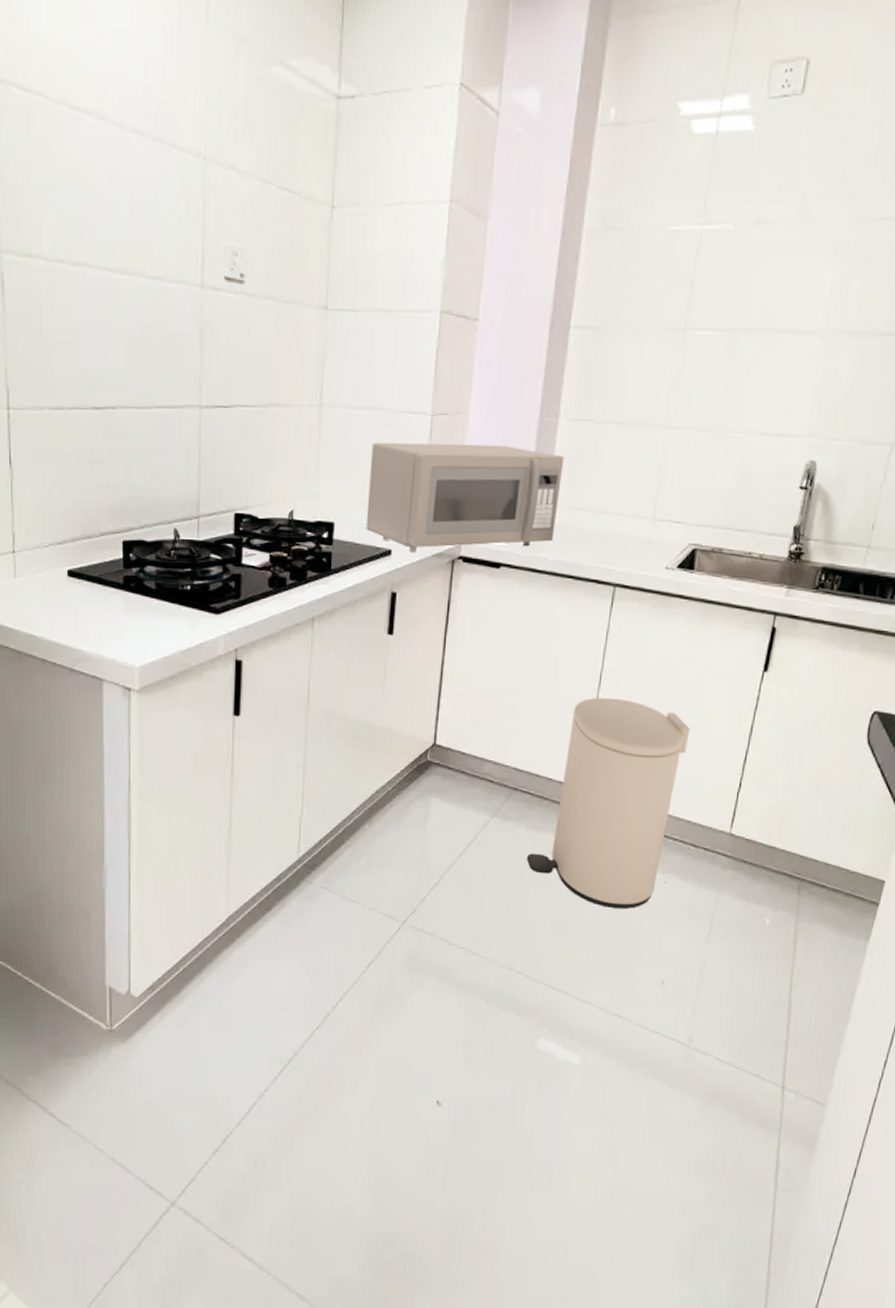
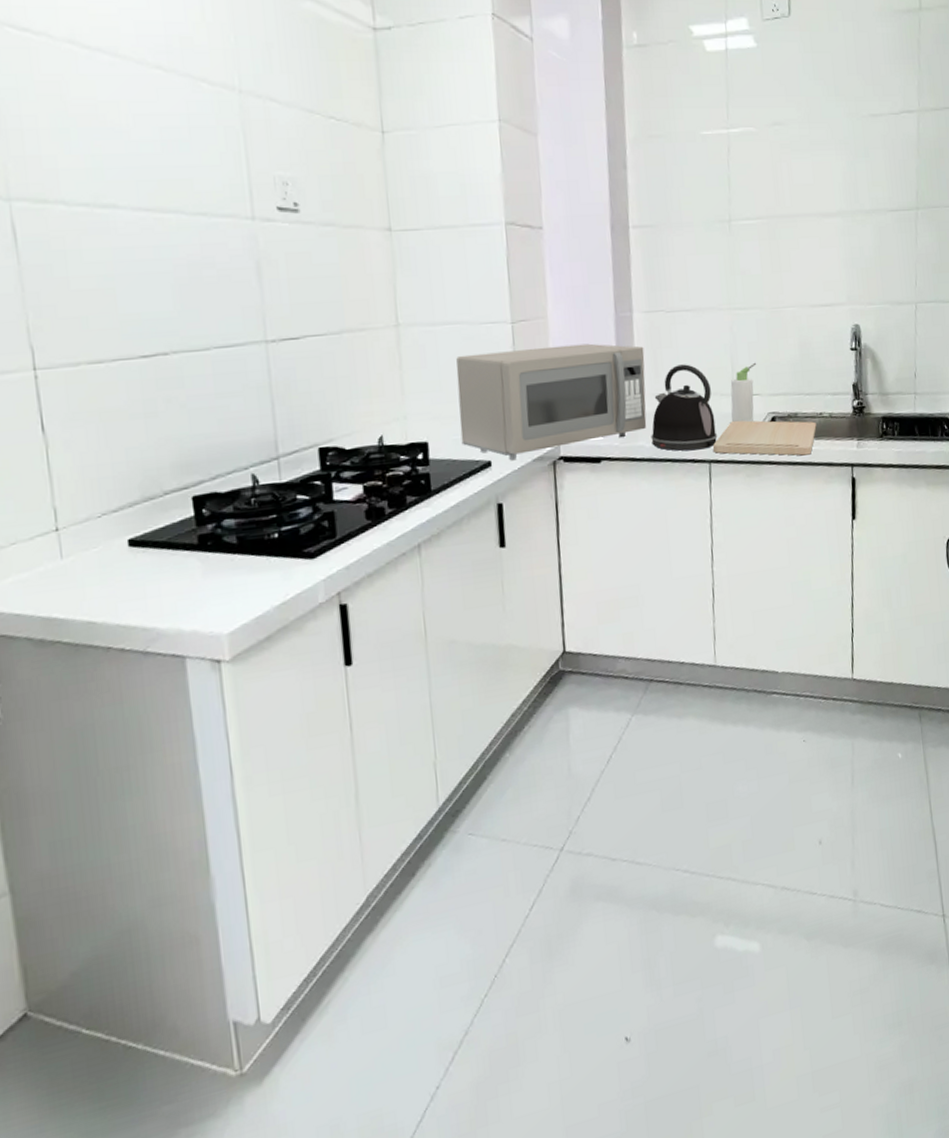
pedal bin: present [526,697,690,909] -> none [672,569,801,780]
kettle: none [556,479,630,571] -> present [651,364,718,451]
cutting board: none [620,546,742,595] -> present [712,420,817,456]
bottle: none [646,488,687,551] -> present [730,362,757,423]

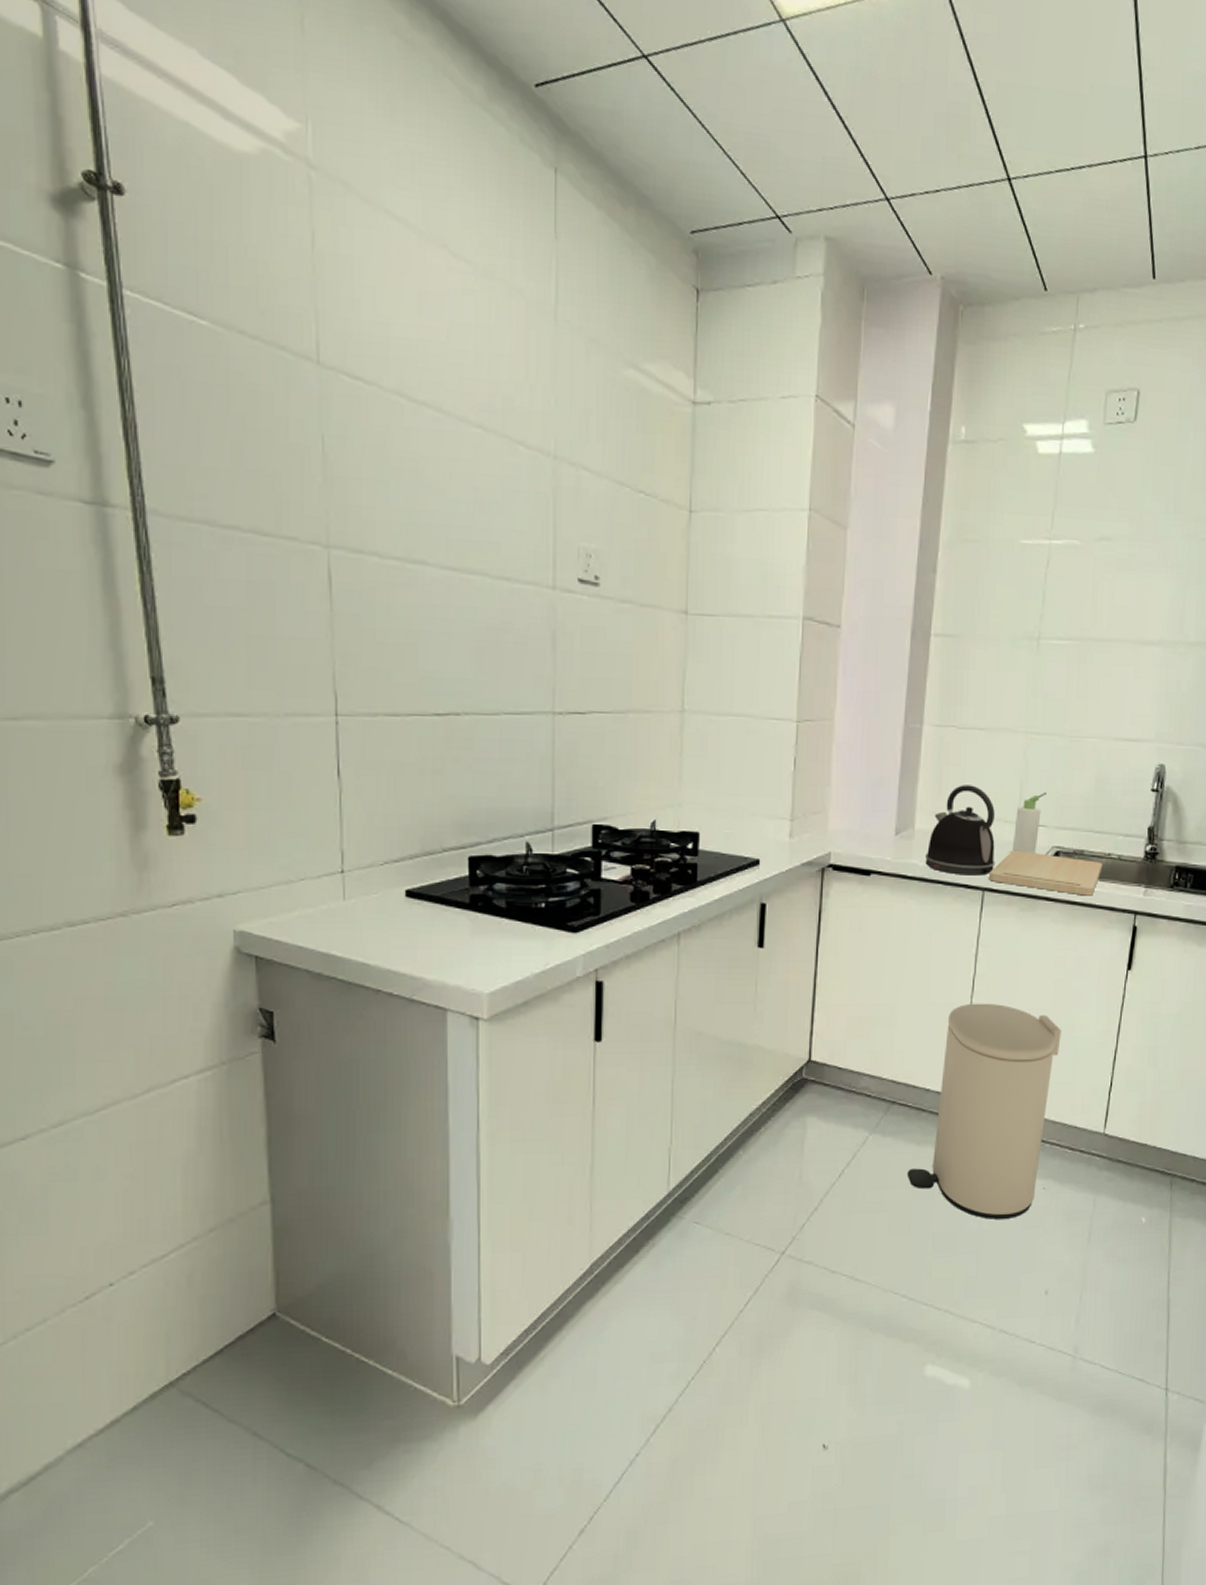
microwave: present [456,343,647,461] -> none [732,748,930,862]
pedal bin: none [672,569,801,780] -> present [906,1003,1061,1219]

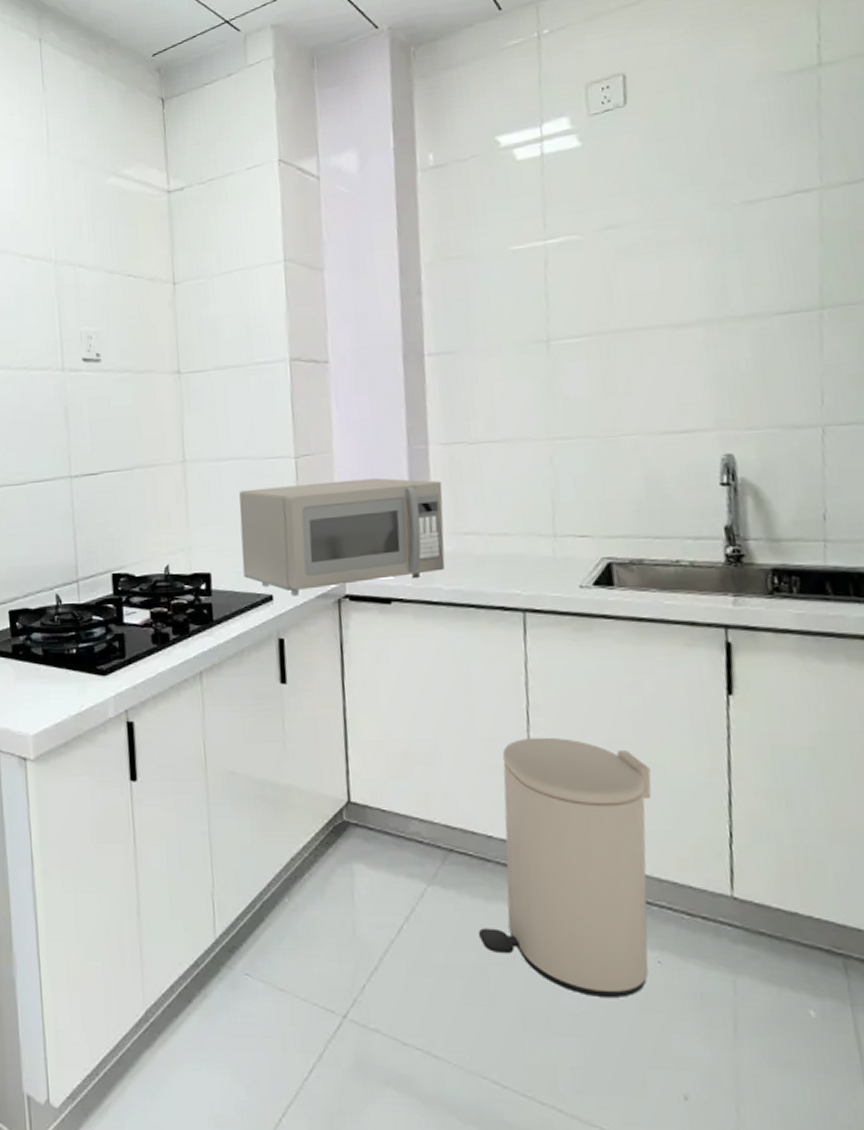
microwave: none [732,748,930,862] -> present [239,478,445,596]
kettle: present [925,785,996,876] -> none [450,500,534,597]
cutting board: present [988,850,1103,896] -> none [527,565,672,611]
bottle: present [1012,792,1048,854] -> none [550,499,586,569]

